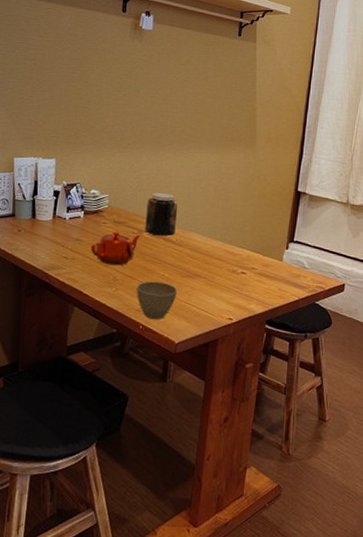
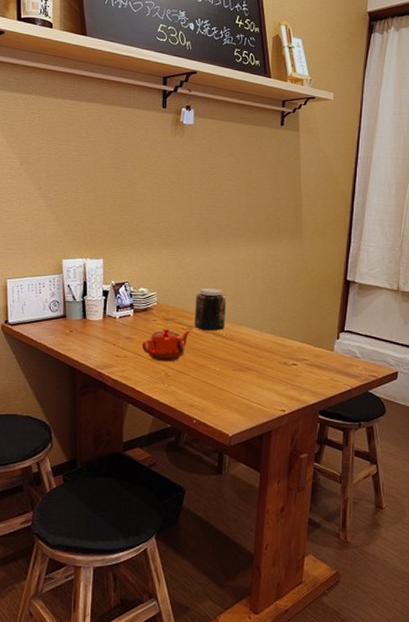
cup: present [136,281,177,320] -> none [188,376,229,414]

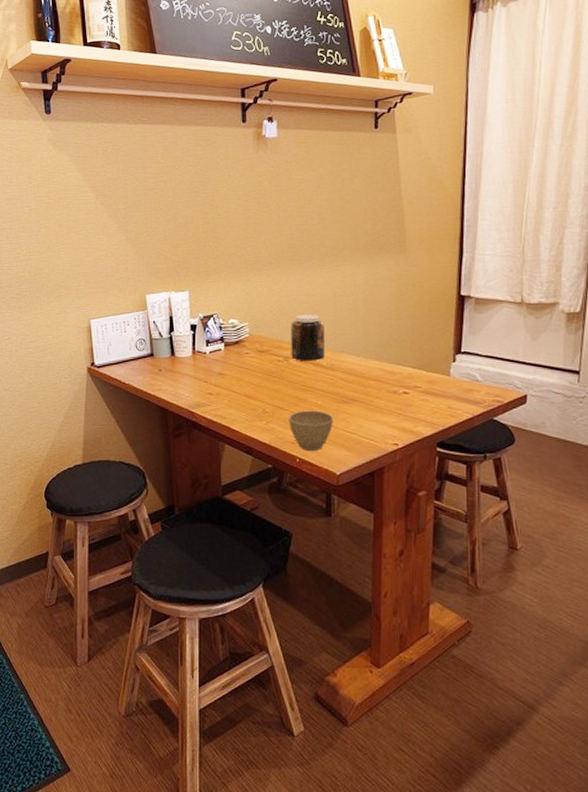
teapot: present [141,328,191,362] -> none [235,361,287,398]
cup: none [188,376,229,414] -> present [288,410,333,452]

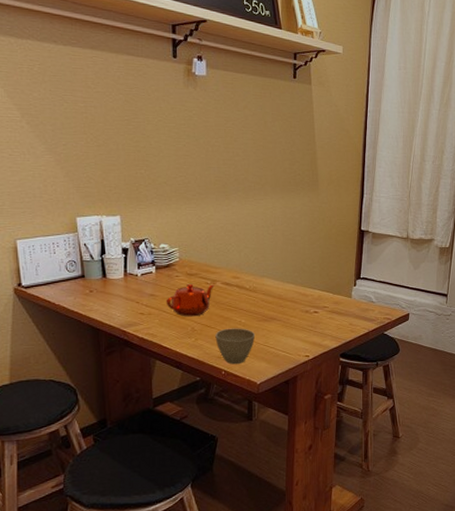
teapot: none [235,361,287,398] -> present [166,283,214,317]
jar: present [290,315,325,360] -> none [218,242,248,283]

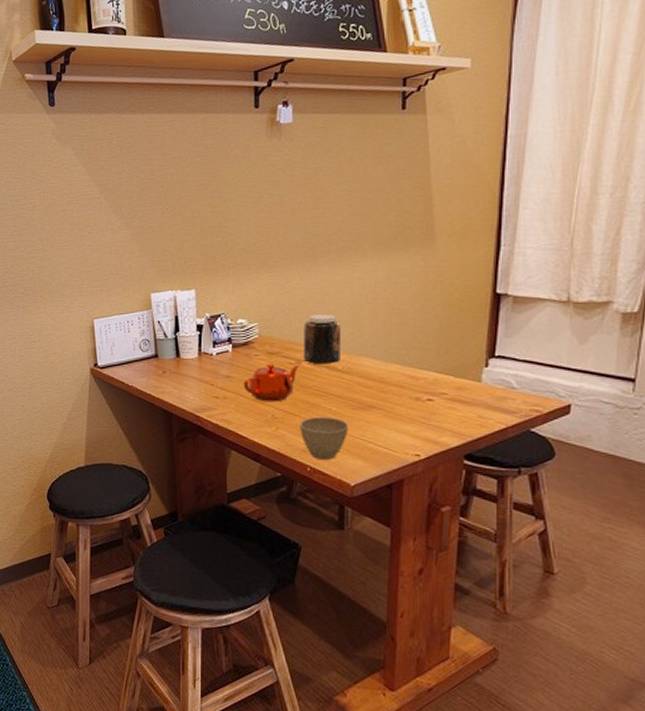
jar: none [218,242,248,283] -> present [304,315,340,363]

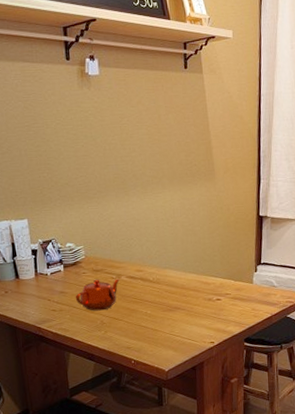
cup: present [299,417,348,461] -> none [123,319,161,354]
jar: present [304,315,340,363] -> none [120,236,151,277]

